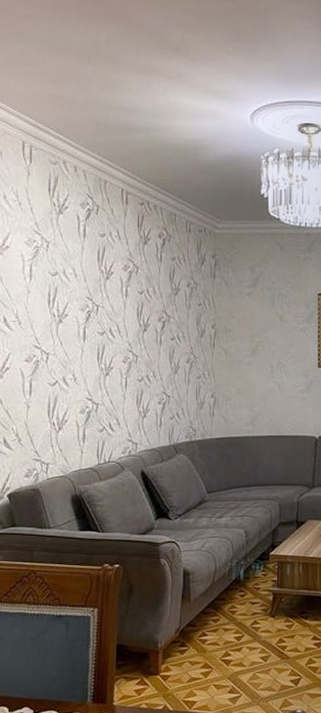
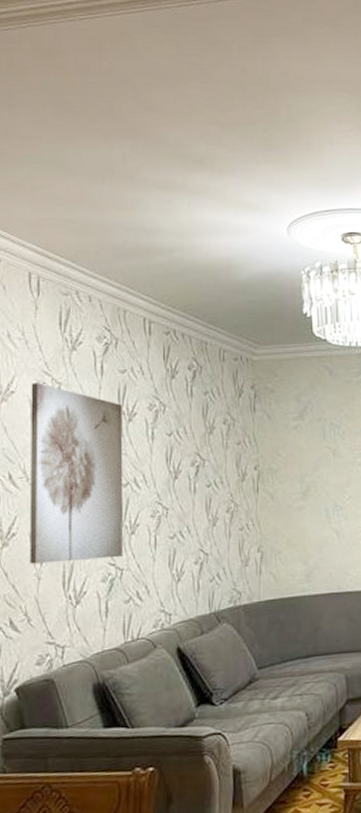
wall art: none [21,240,101,395] -> present [29,383,123,564]

